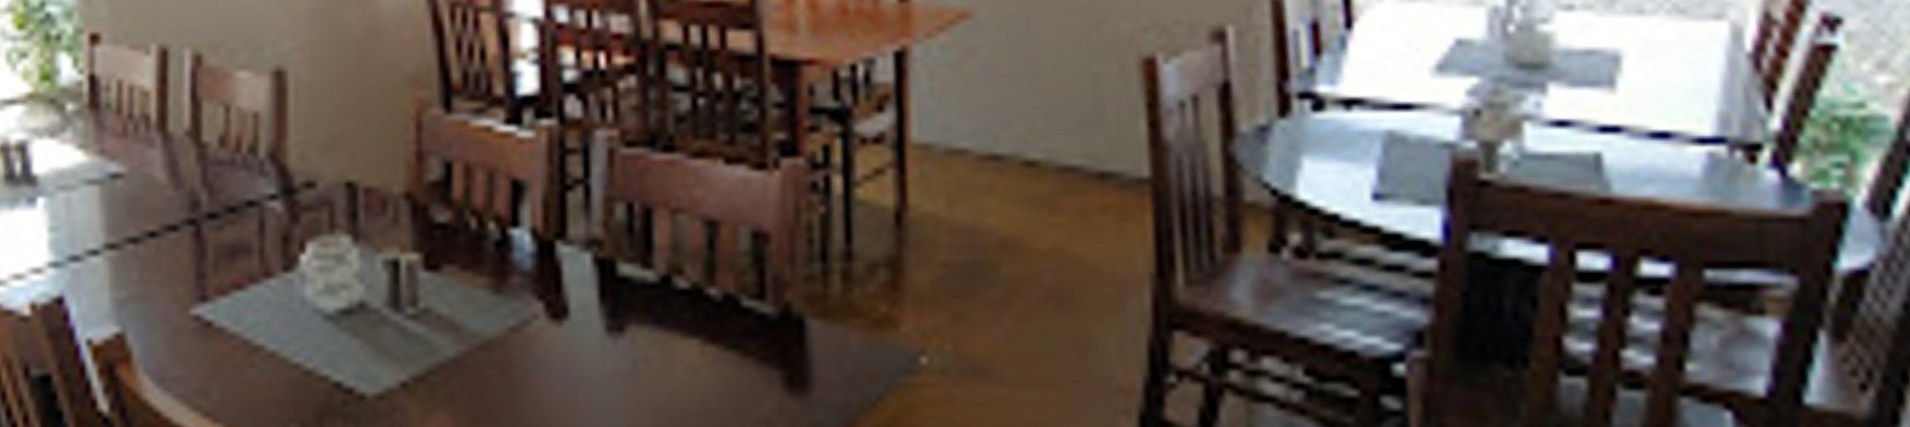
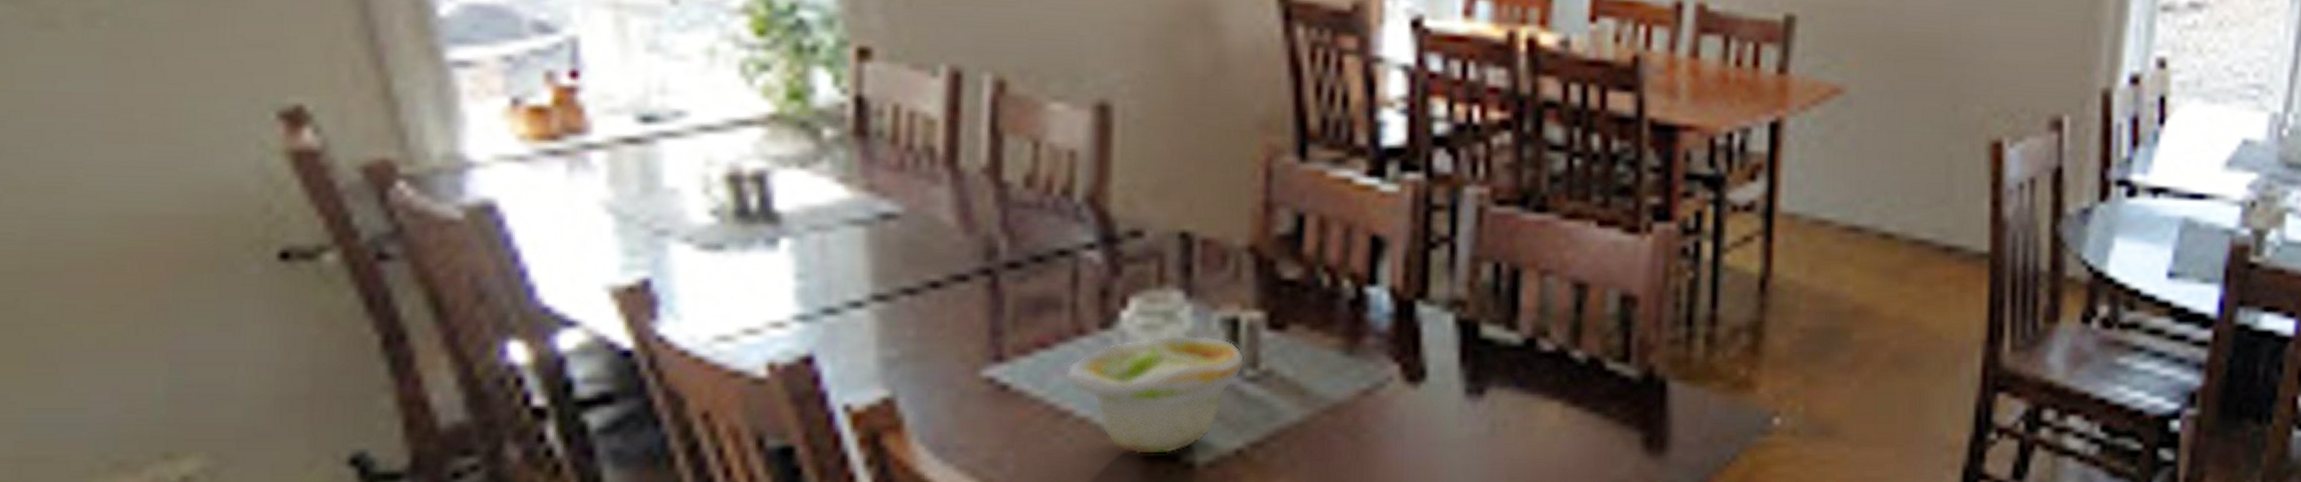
bowl: none [257,277,406,387] -> present [1066,336,1245,455]

